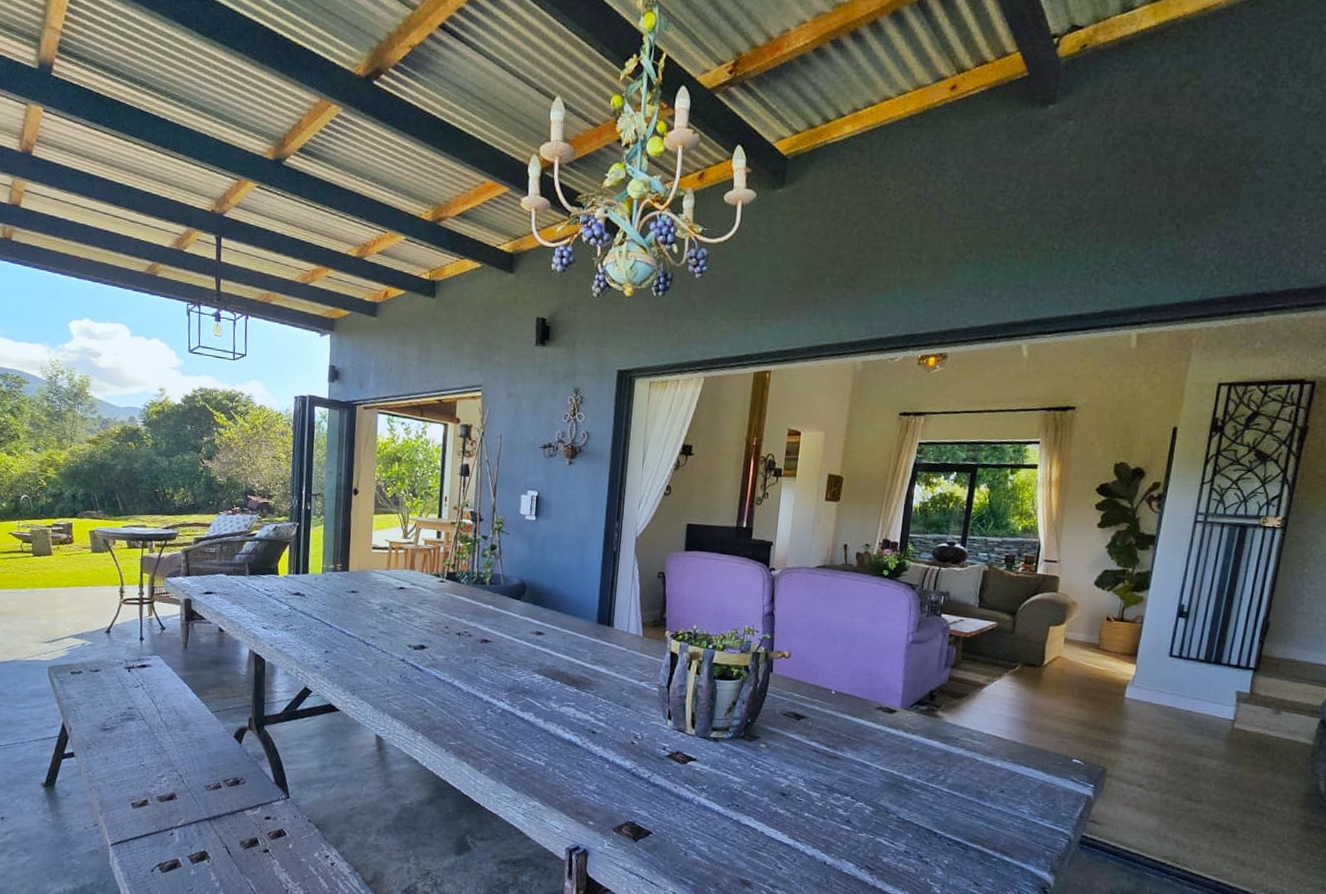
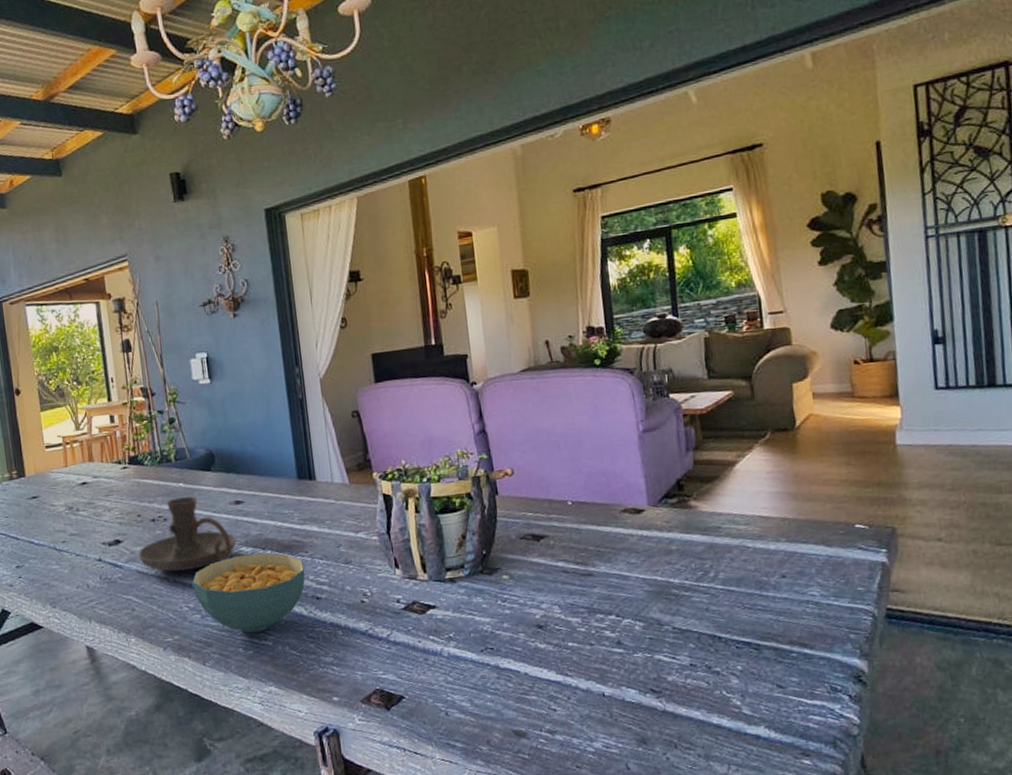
candle holder: none [439,618,531,686] -> present [139,496,236,572]
cereal bowl: none [483,681,588,752] -> present [192,553,305,633]

